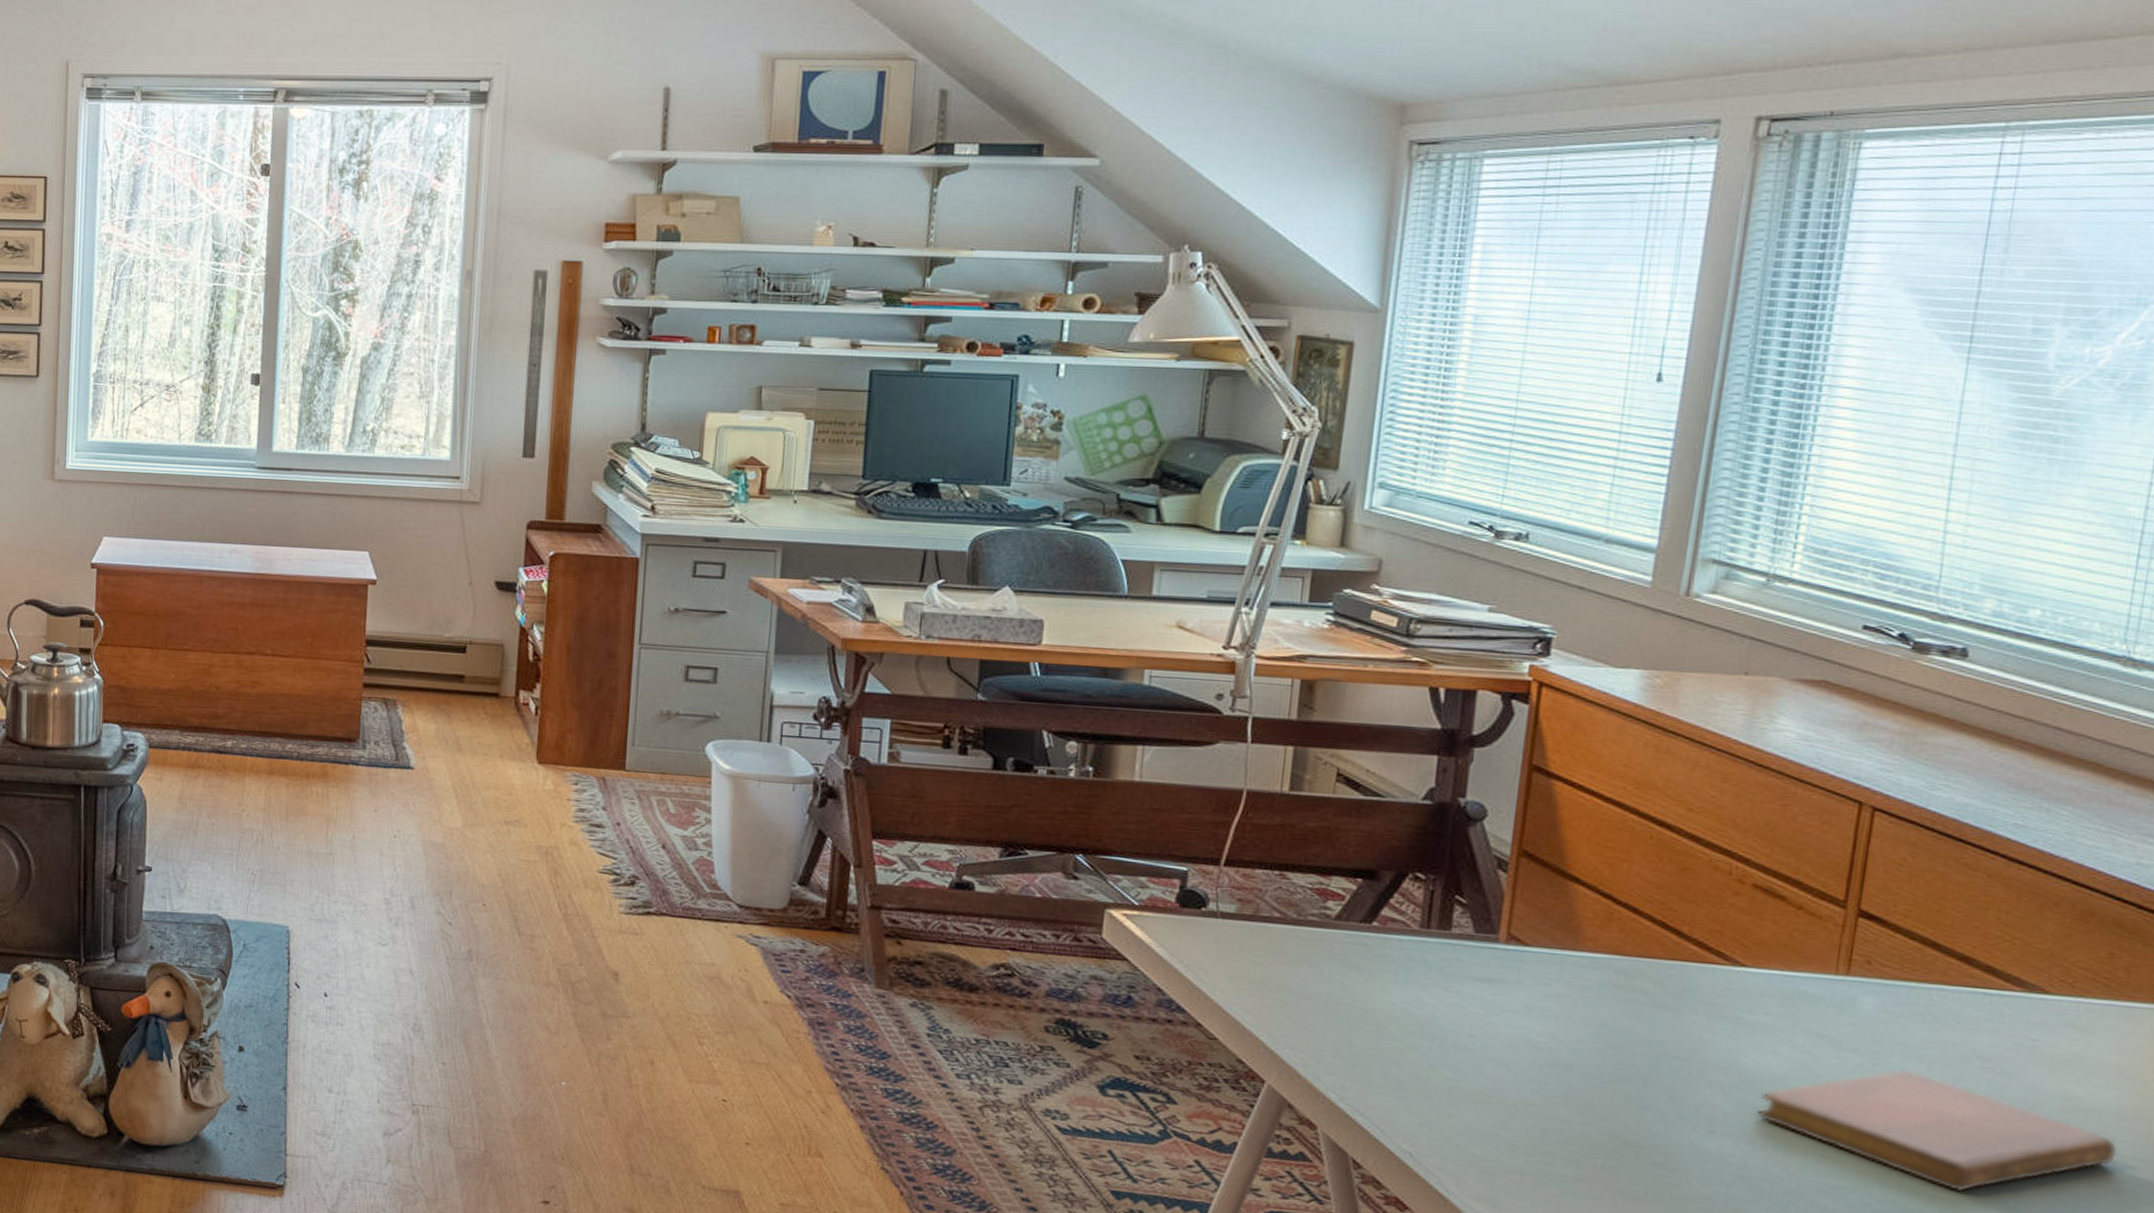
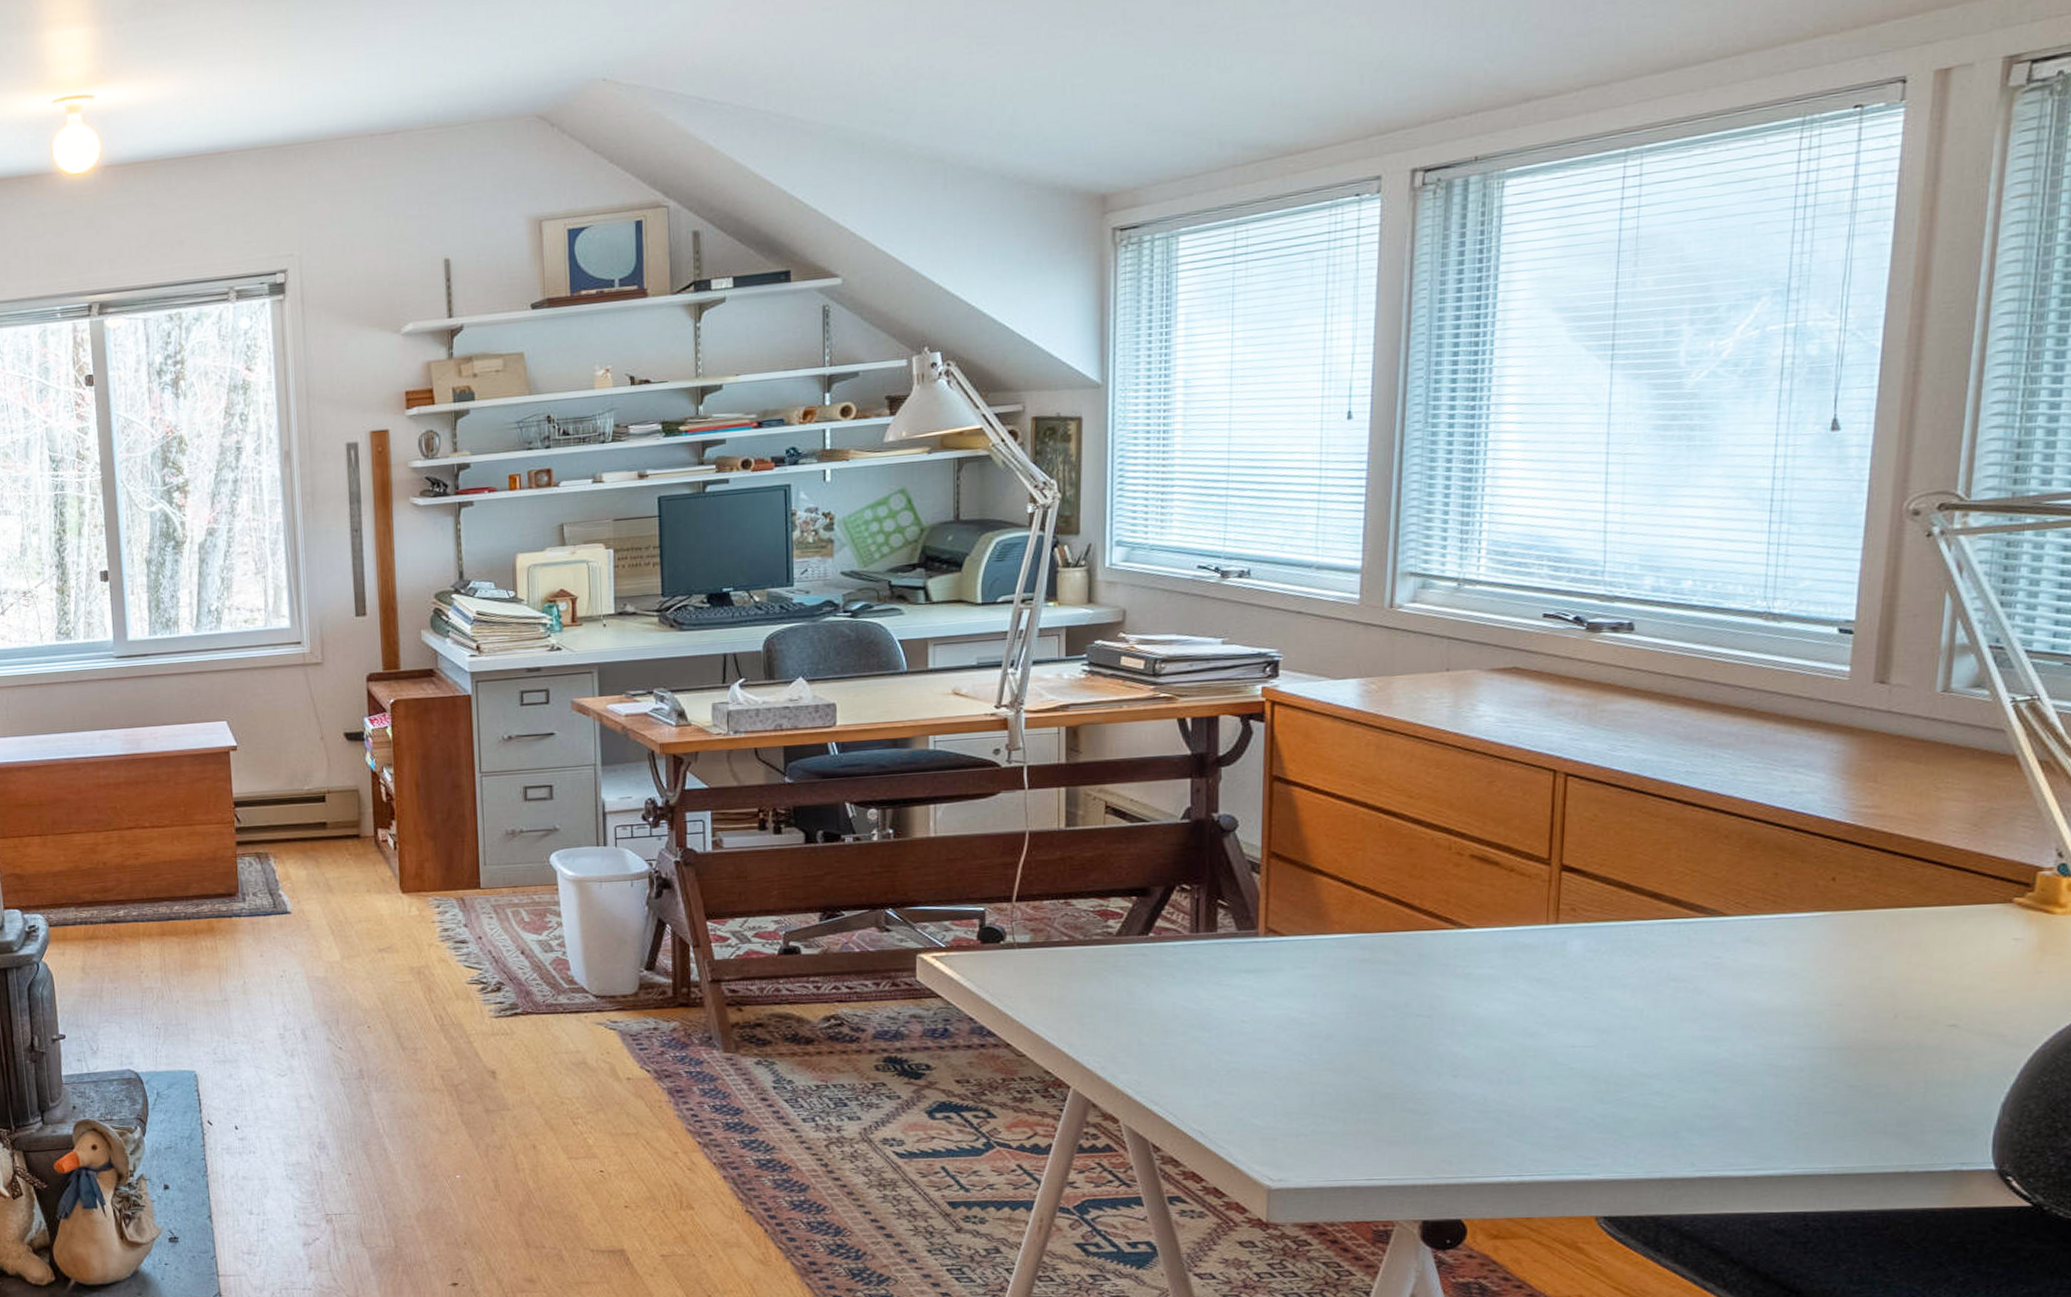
notebook: present [1757,1069,2119,1193] -> none [1492,998,1796,1099]

